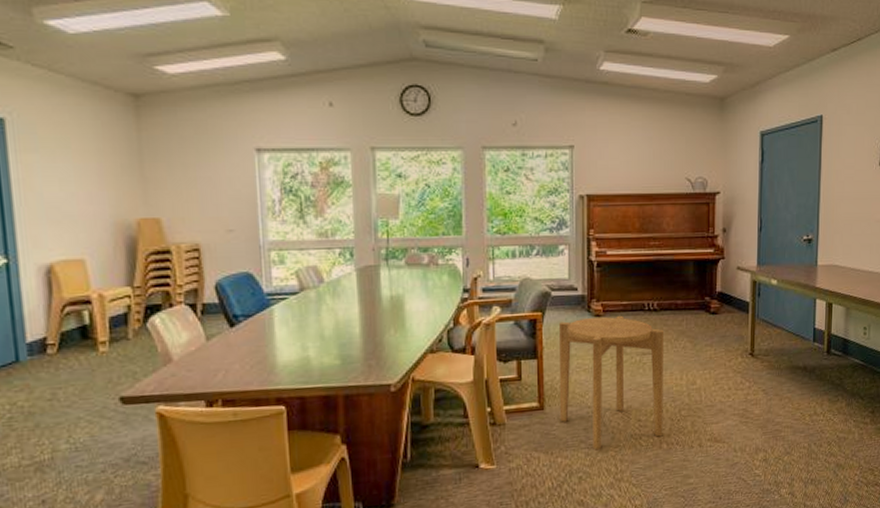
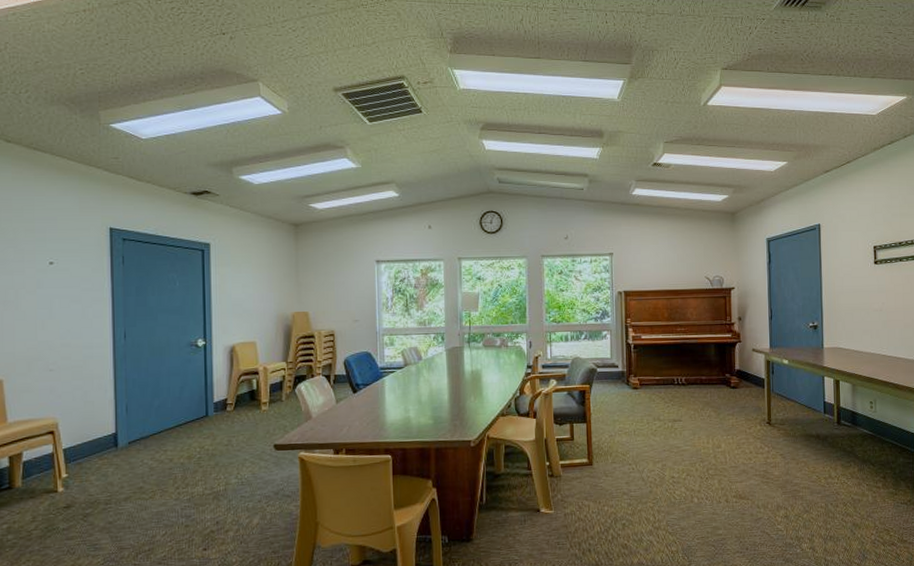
side table: present [558,315,663,451] -> none [604,388,694,502]

